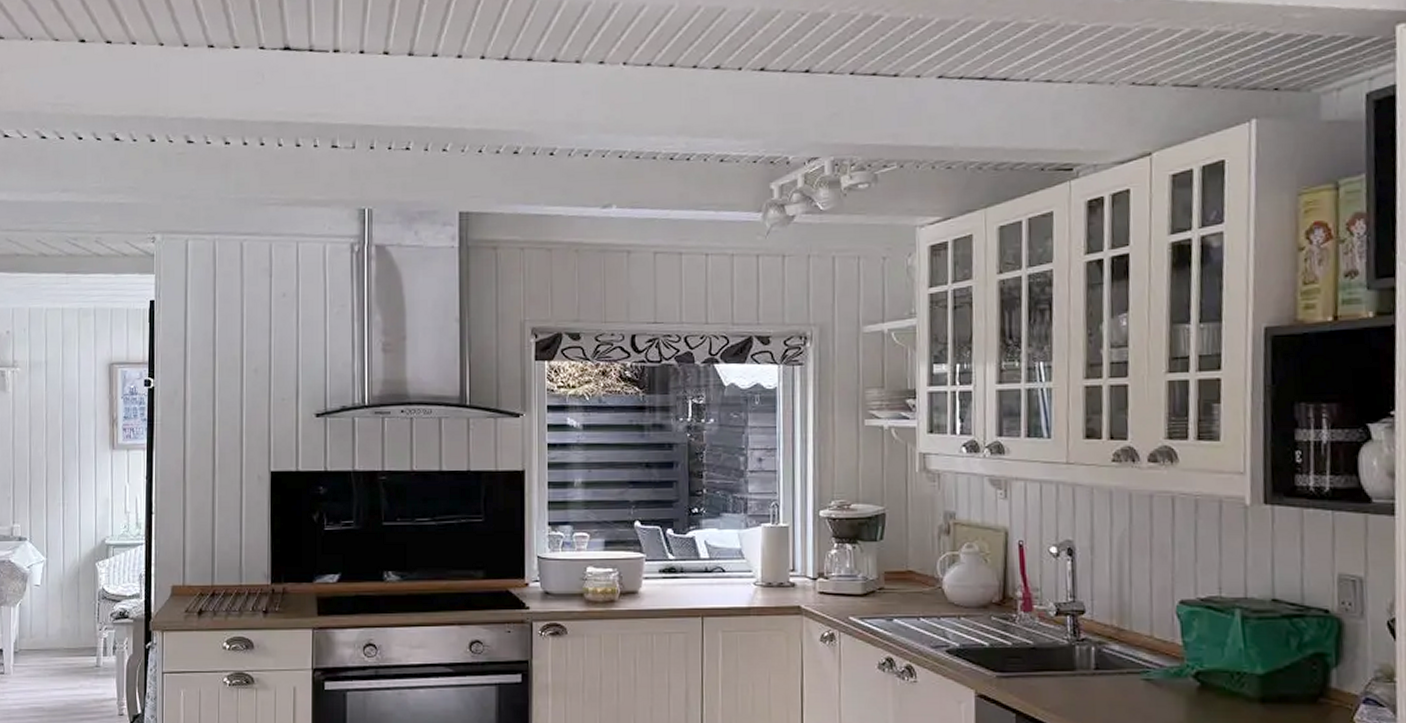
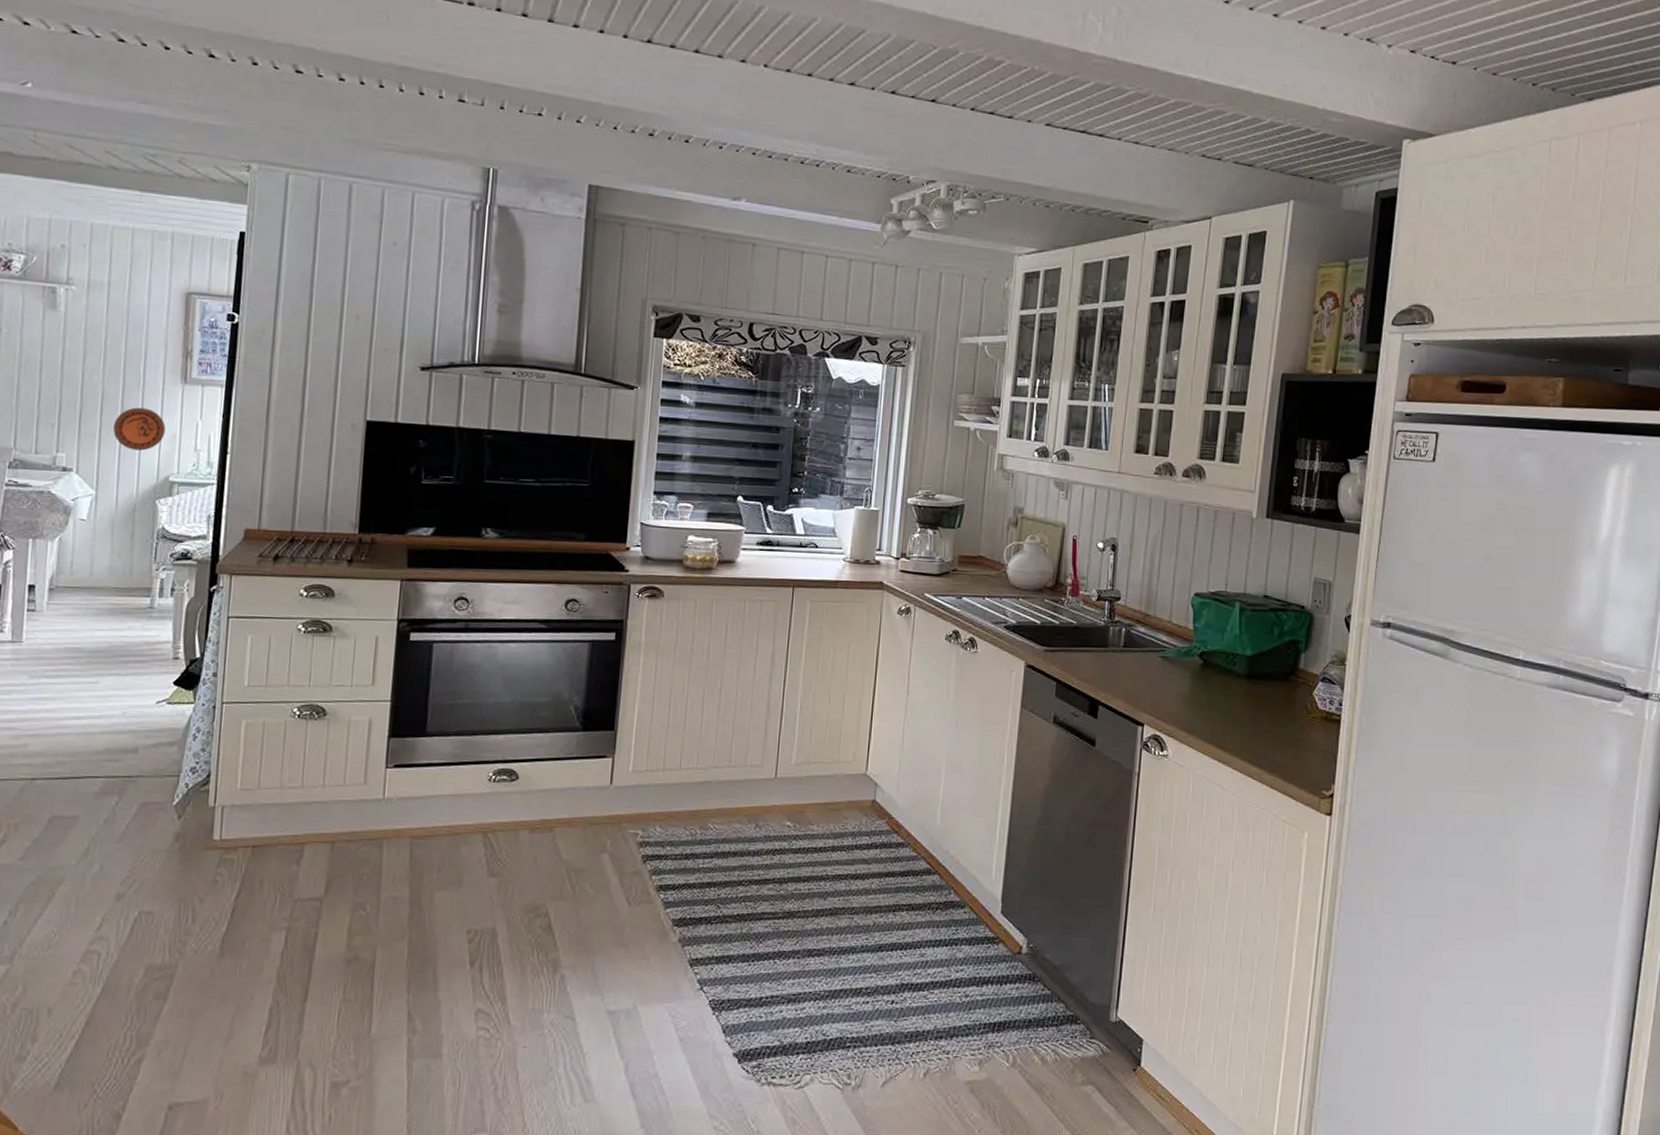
decorative plate: none [57,475,100,517] -> present [113,407,166,451]

